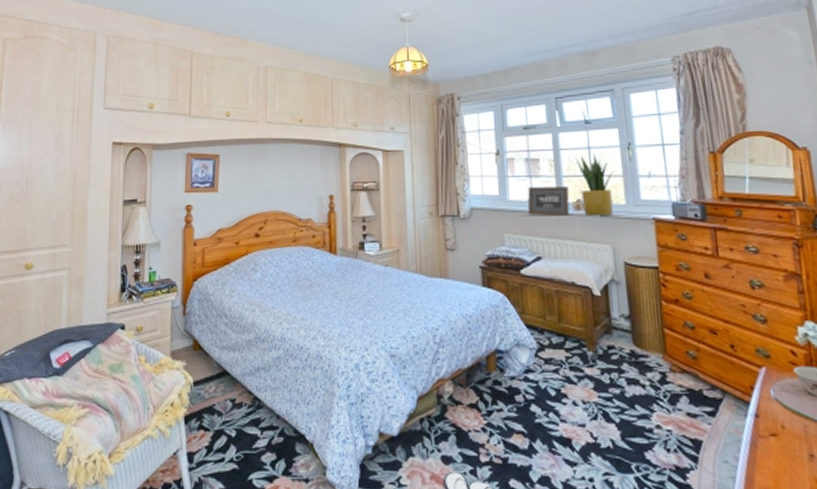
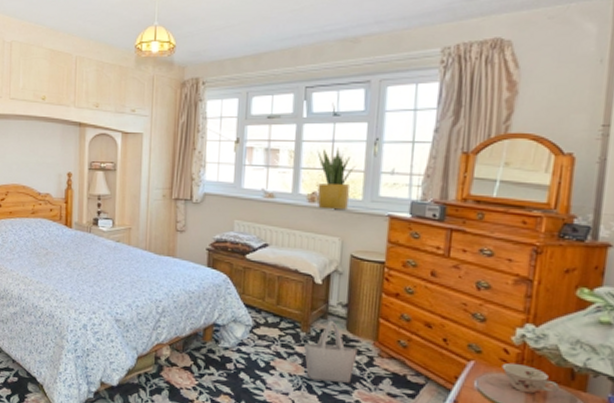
picture frame: present [527,186,570,216] -> none [260,176,305,207]
shopping bag: none [594,335,649,405] -> present [304,320,358,383]

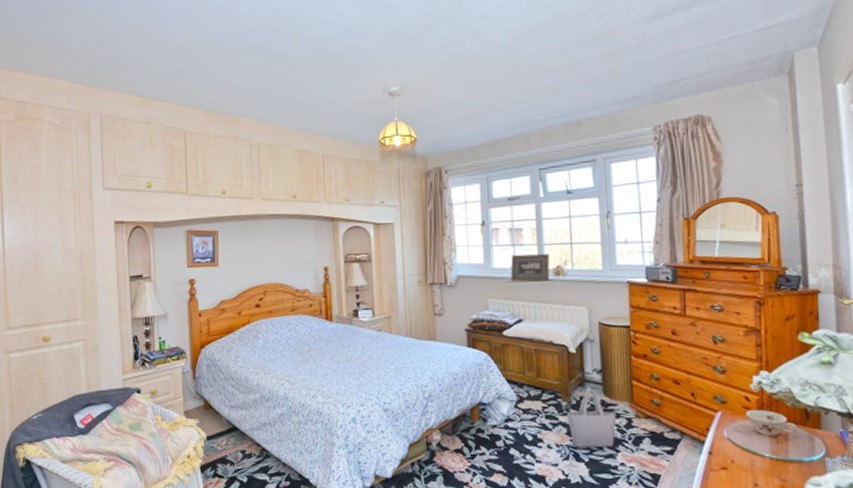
picture frame: none [260,176,305,207] -> present [510,254,550,282]
planter: present [317,147,356,210] -> none [557,222,593,282]

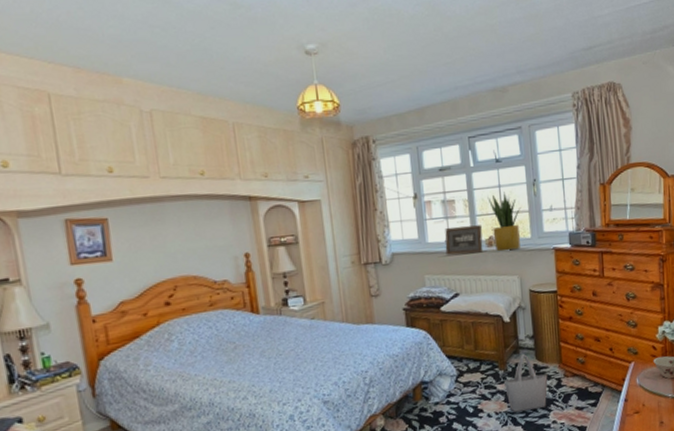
planter: none [557,222,593,282] -> present [487,192,521,252]

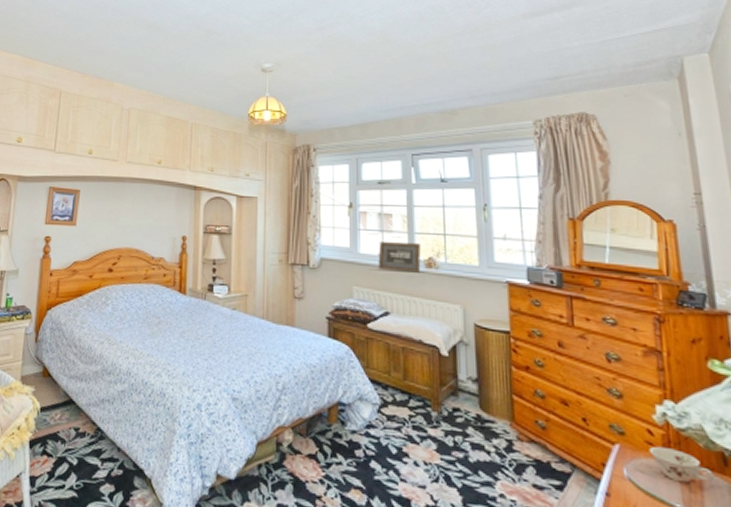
planter: present [487,192,521,252] -> none [429,213,468,276]
shopping bag: present [504,353,548,412] -> none [437,397,495,473]

